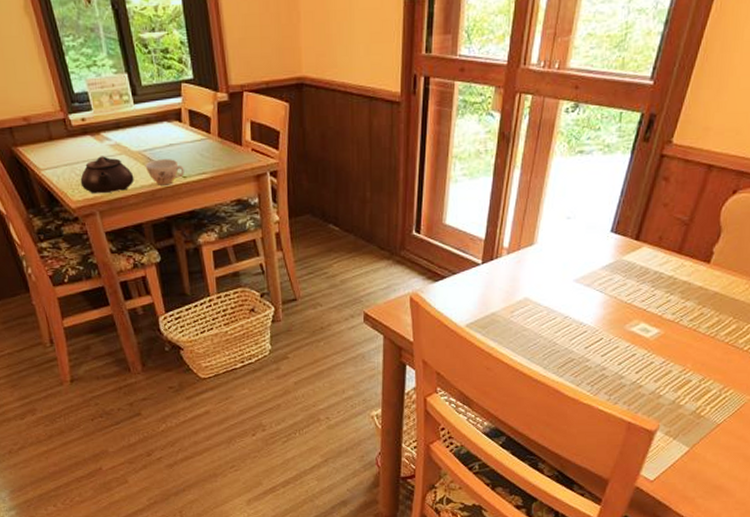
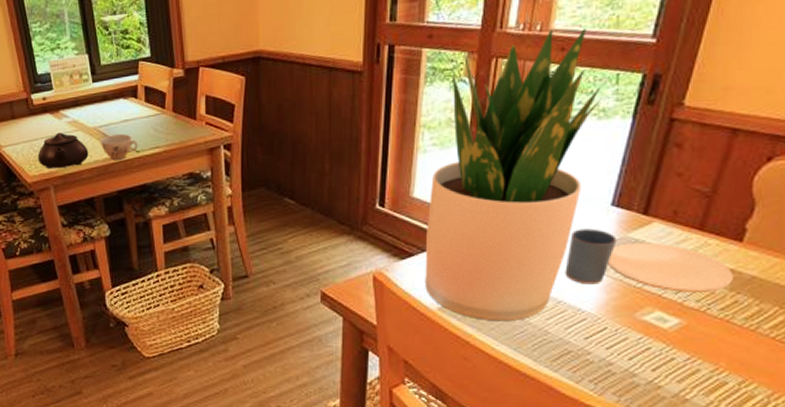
planter: none [455,68,607,336] -> present [425,29,602,322]
mug: none [571,252,614,302] -> present [565,228,617,285]
plate: none [606,264,701,307] -> present [608,243,733,292]

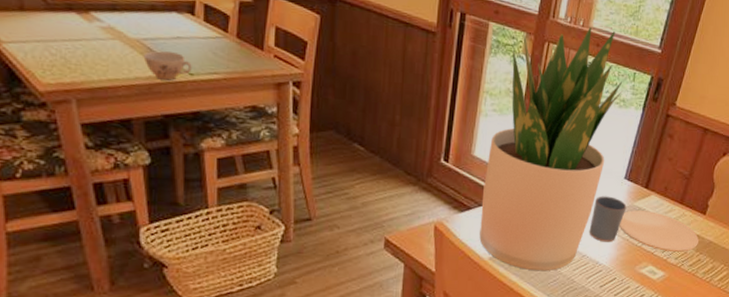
teapot: present [38,132,89,168] -> none [55,37,128,80]

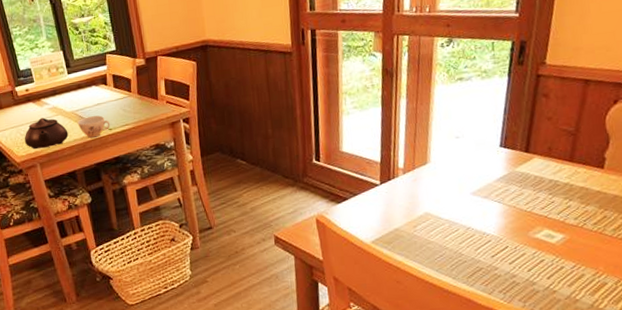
teapot: none [55,37,128,80] -> present [24,117,69,149]
planter: present [479,27,623,271] -> none [355,9,483,249]
mug: present [589,196,627,242] -> none [469,166,508,212]
plate: present [620,210,699,252] -> none [503,174,600,213]

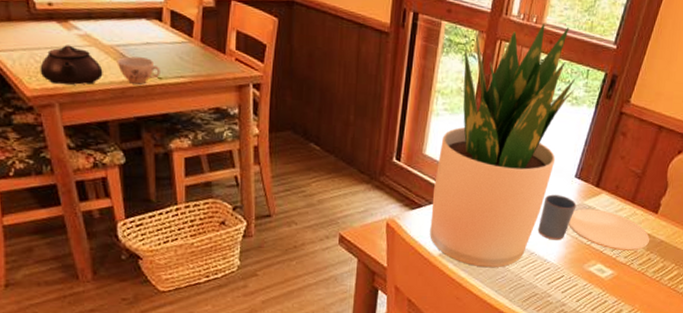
planter: none [355,9,483,249] -> present [430,24,576,268]
mug: none [469,166,508,212] -> present [538,194,577,241]
plate: none [503,174,600,213] -> present [569,209,650,251]

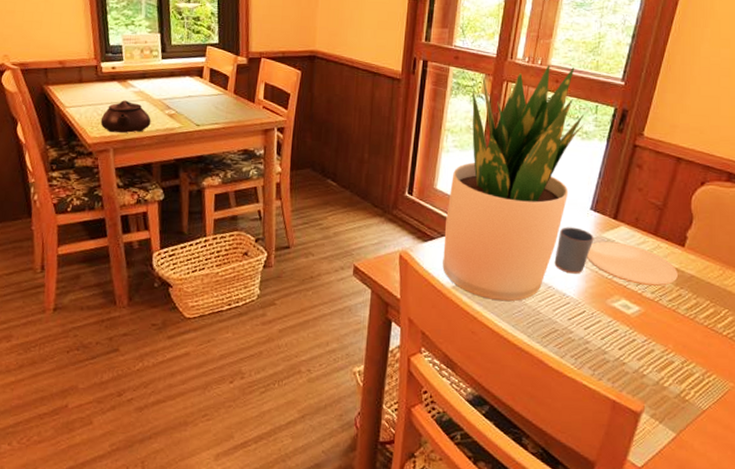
teacup: present [116,56,160,85] -> none [163,108,199,131]

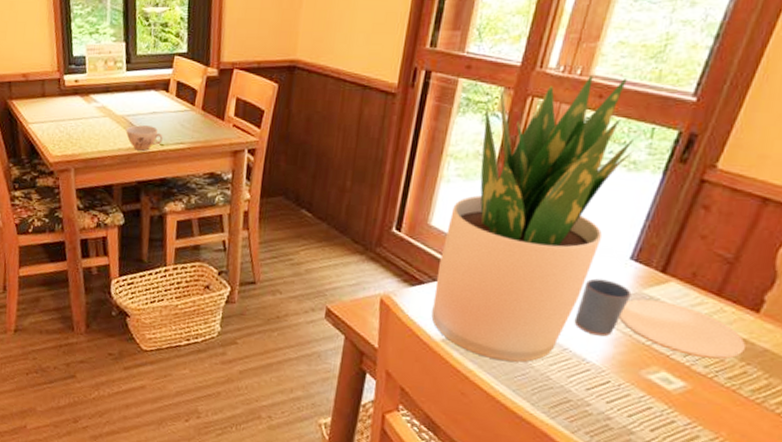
teapot: present [100,100,151,133] -> none [62,116,114,152]
teacup: none [163,108,199,131] -> present [125,125,163,151]

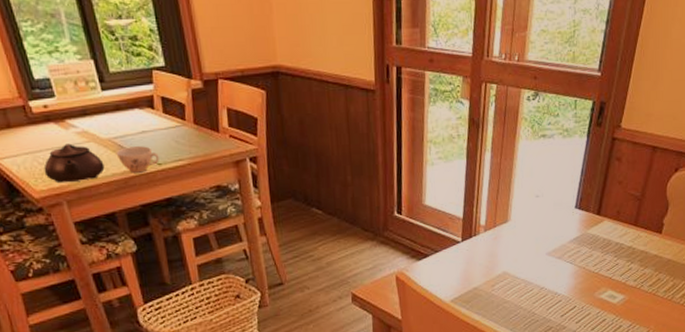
teapot: none [62,116,114,152] -> present [44,143,105,182]
planter: present [431,76,635,363] -> none [437,61,565,308]
mug: present [574,278,632,336] -> none [545,227,580,273]
plate: present [619,299,746,360] -> none [575,237,656,275]

